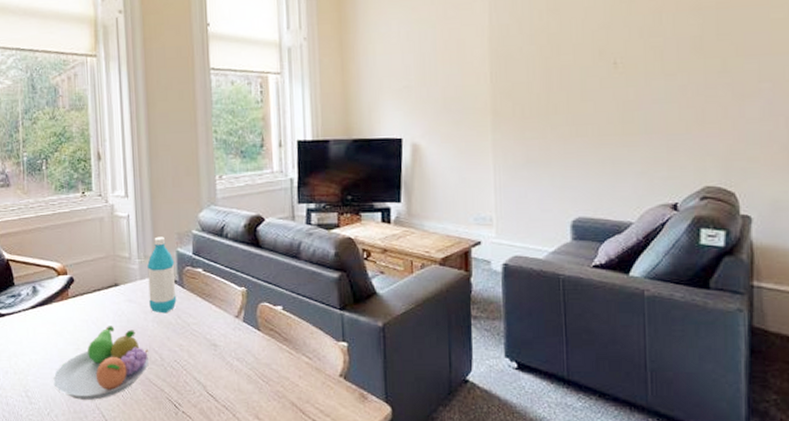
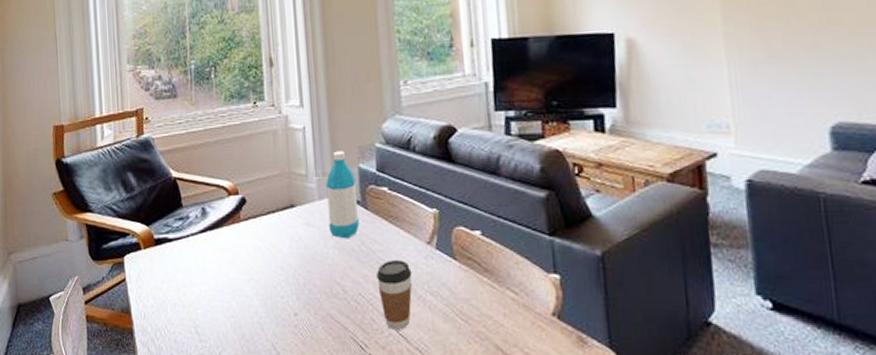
fruit bowl: present [53,326,149,400] -> none [225,253,330,338]
coffee cup: none [191,331,222,391] -> present [377,259,412,330]

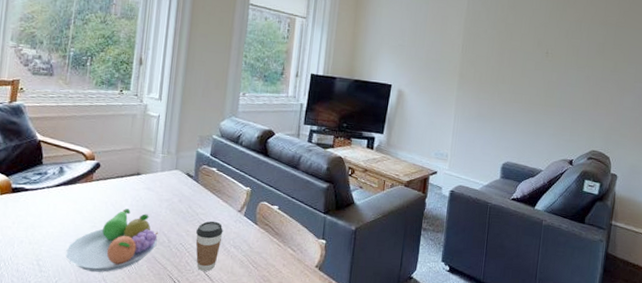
fruit bowl: none [225,253,330,338] -> present [65,209,159,272]
water bottle: present [326,151,360,239] -> none [165,137,194,203]

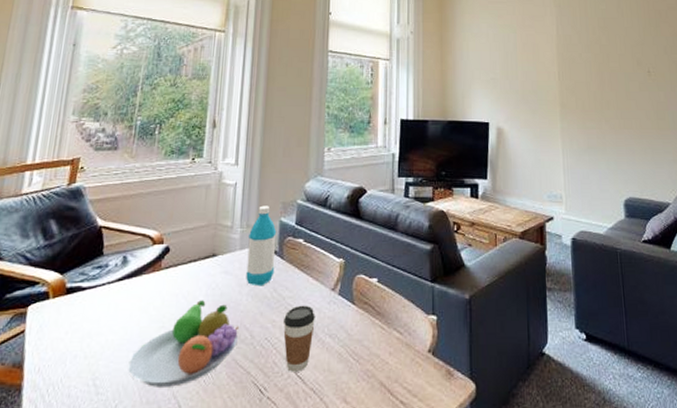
water bottle: none [165,137,194,203] -> present [246,205,277,287]

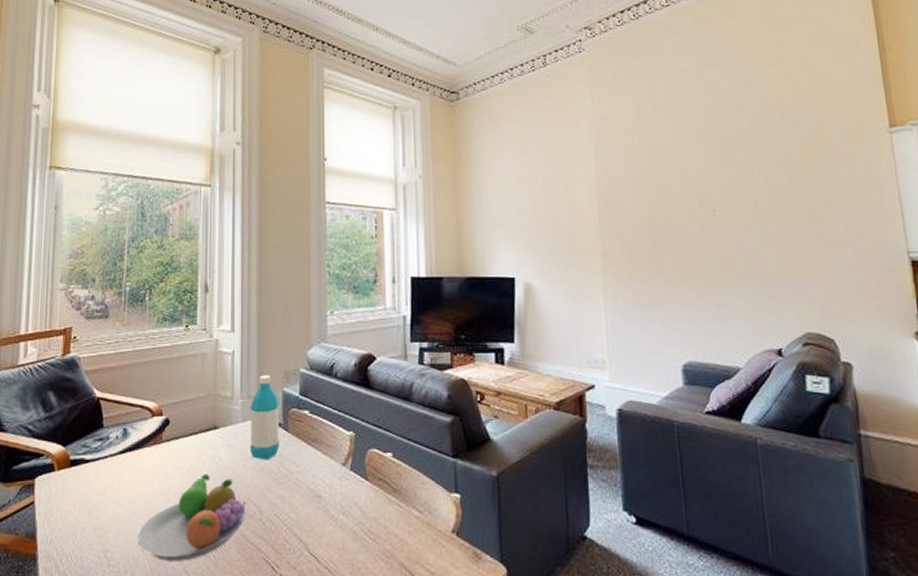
coffee cup: present [283,305,315,372] -> none [293,480,326,550]

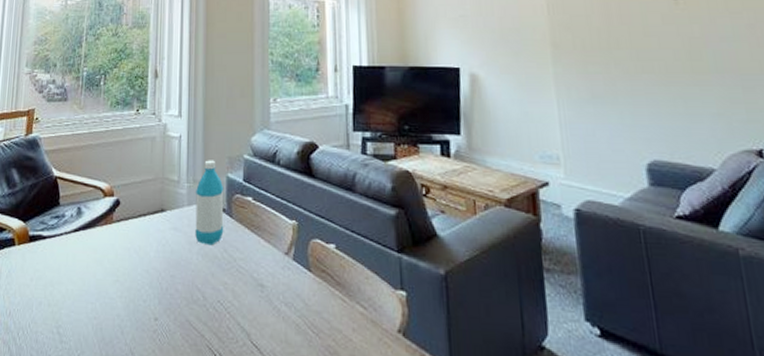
fruit bowl: present [137,474,247,561] -> none [87,256,192,343]

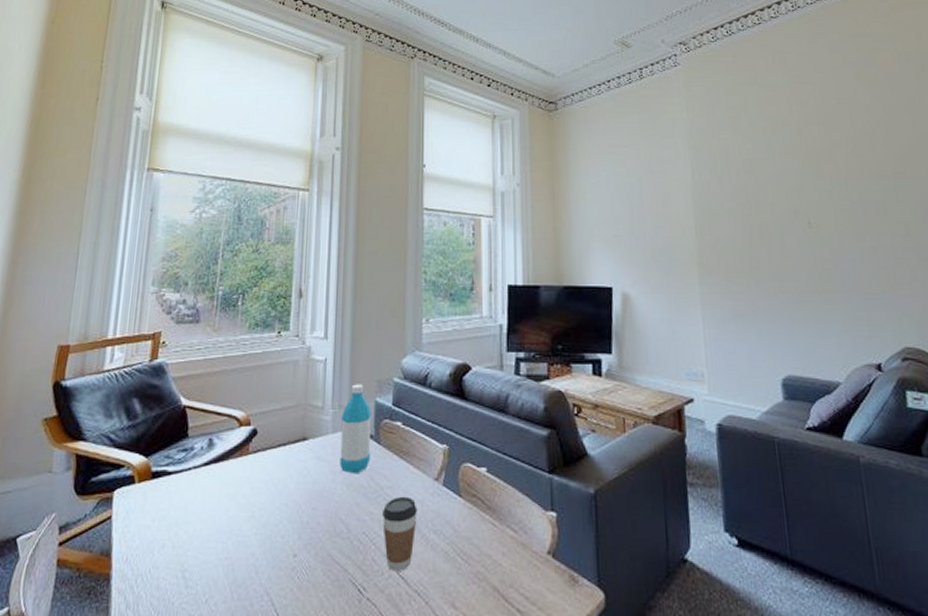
coffee cup: none [236,268,269,340] -> present [382,496,417,571]

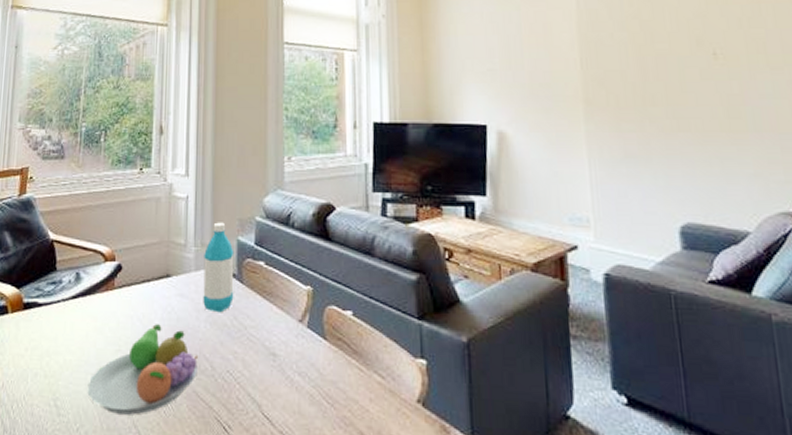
fruit bowl: none [217,488,335,583] -> present [87,324,199,415]
coffee cup: present [382,496,417,571] -> none [247,336,282,412]

